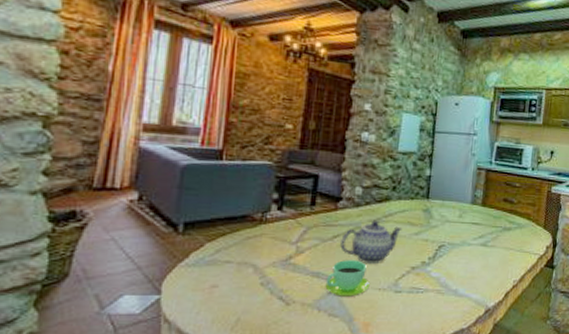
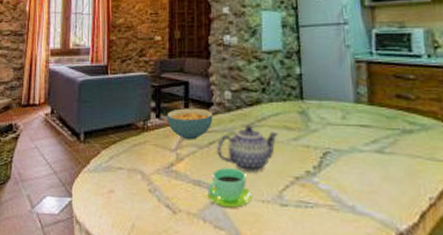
cereal bowl: none [289,201,341,234] -> present [167,108,213,140]

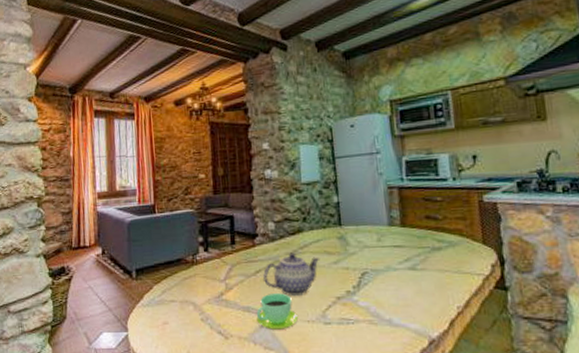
cereal bowl: present [167,108,213,140] -> none [214,240,259,271]

